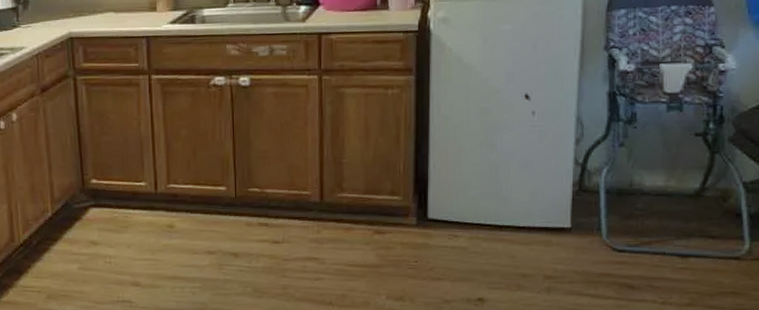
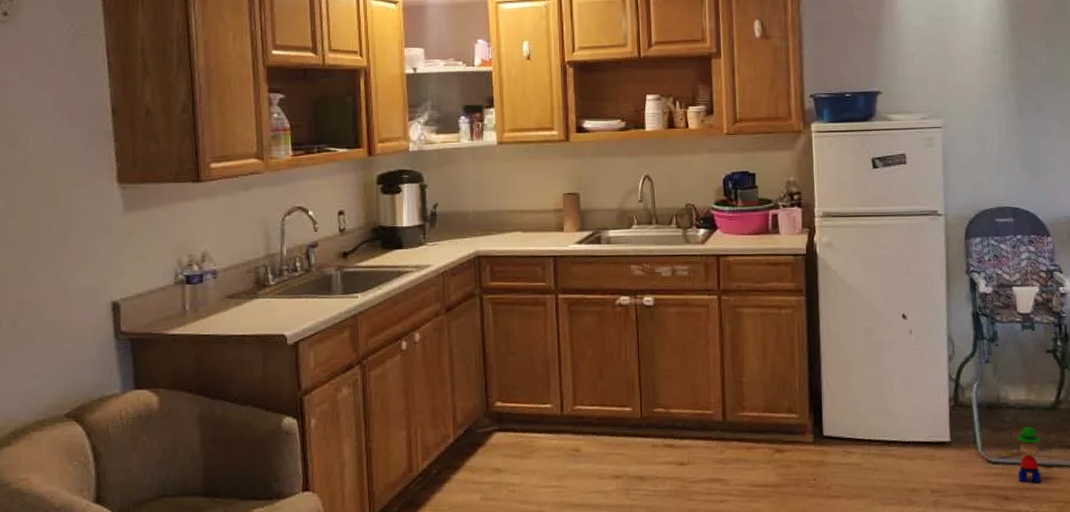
stacking toy: none [647,214,678,273] -> present [1016,426,1041,483]

